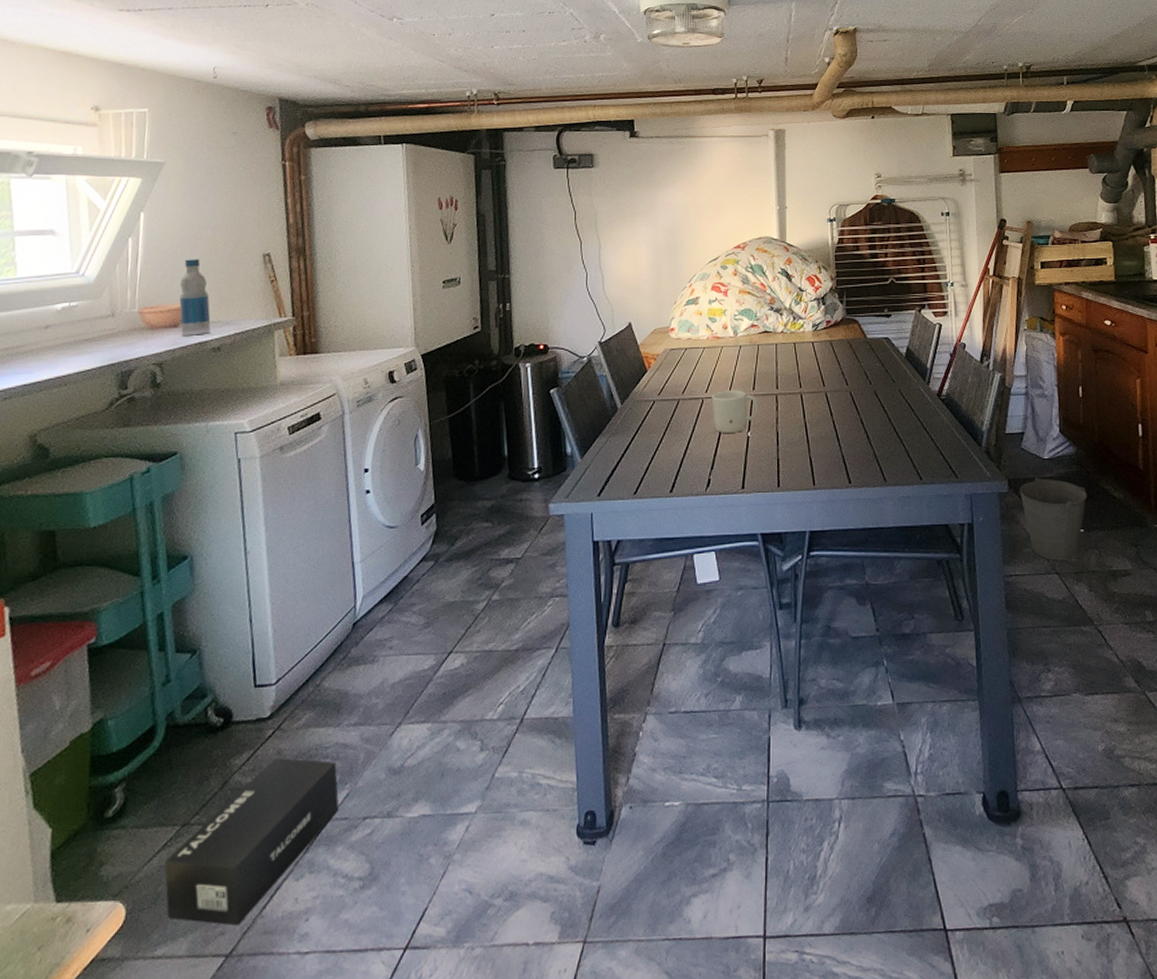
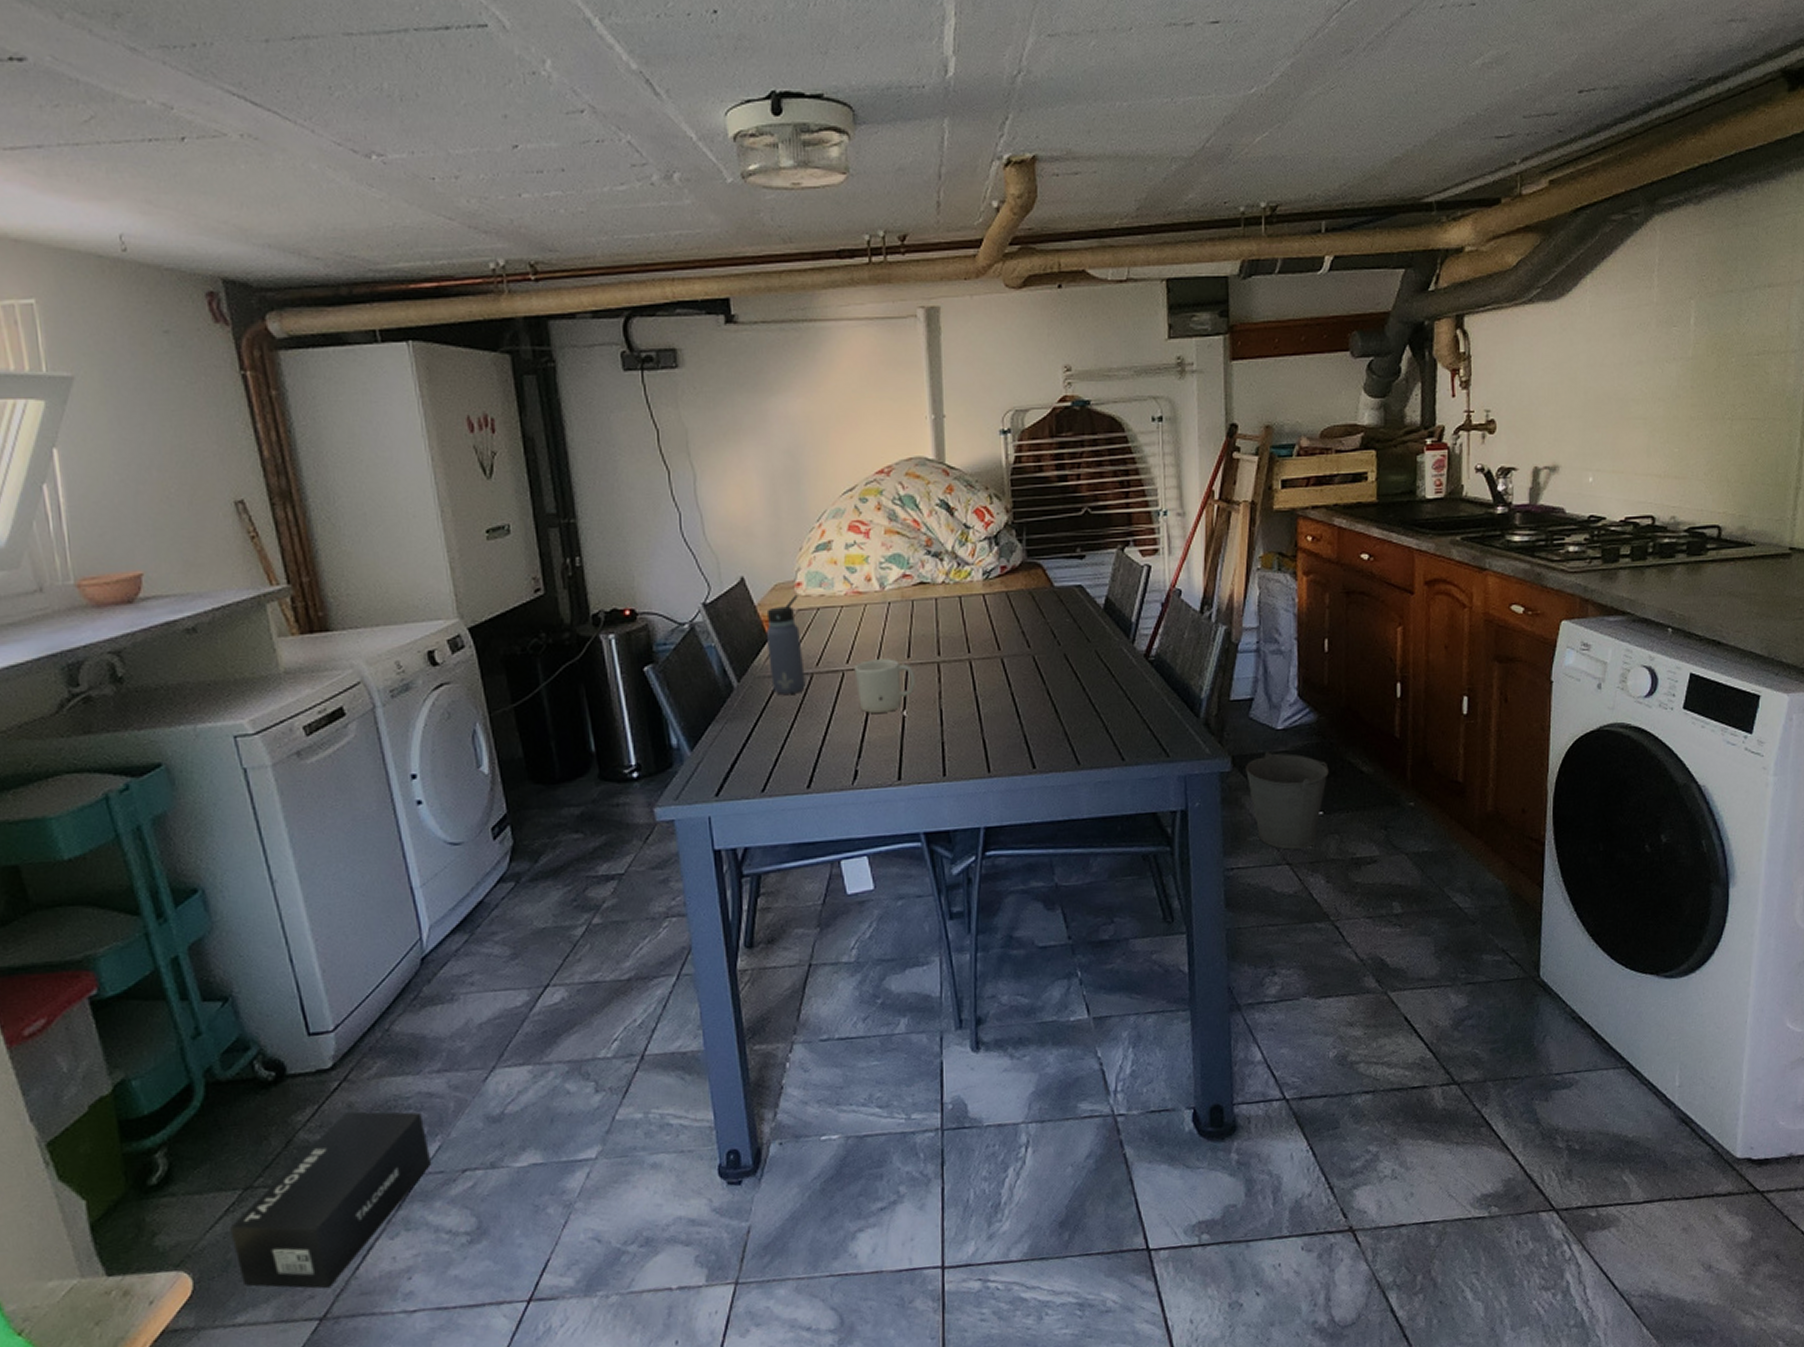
bottle: present [179,259,211,336] -> none [126,511,180,614]
water bottle: none [645,337,673,415] -> present [765,594,806,694]

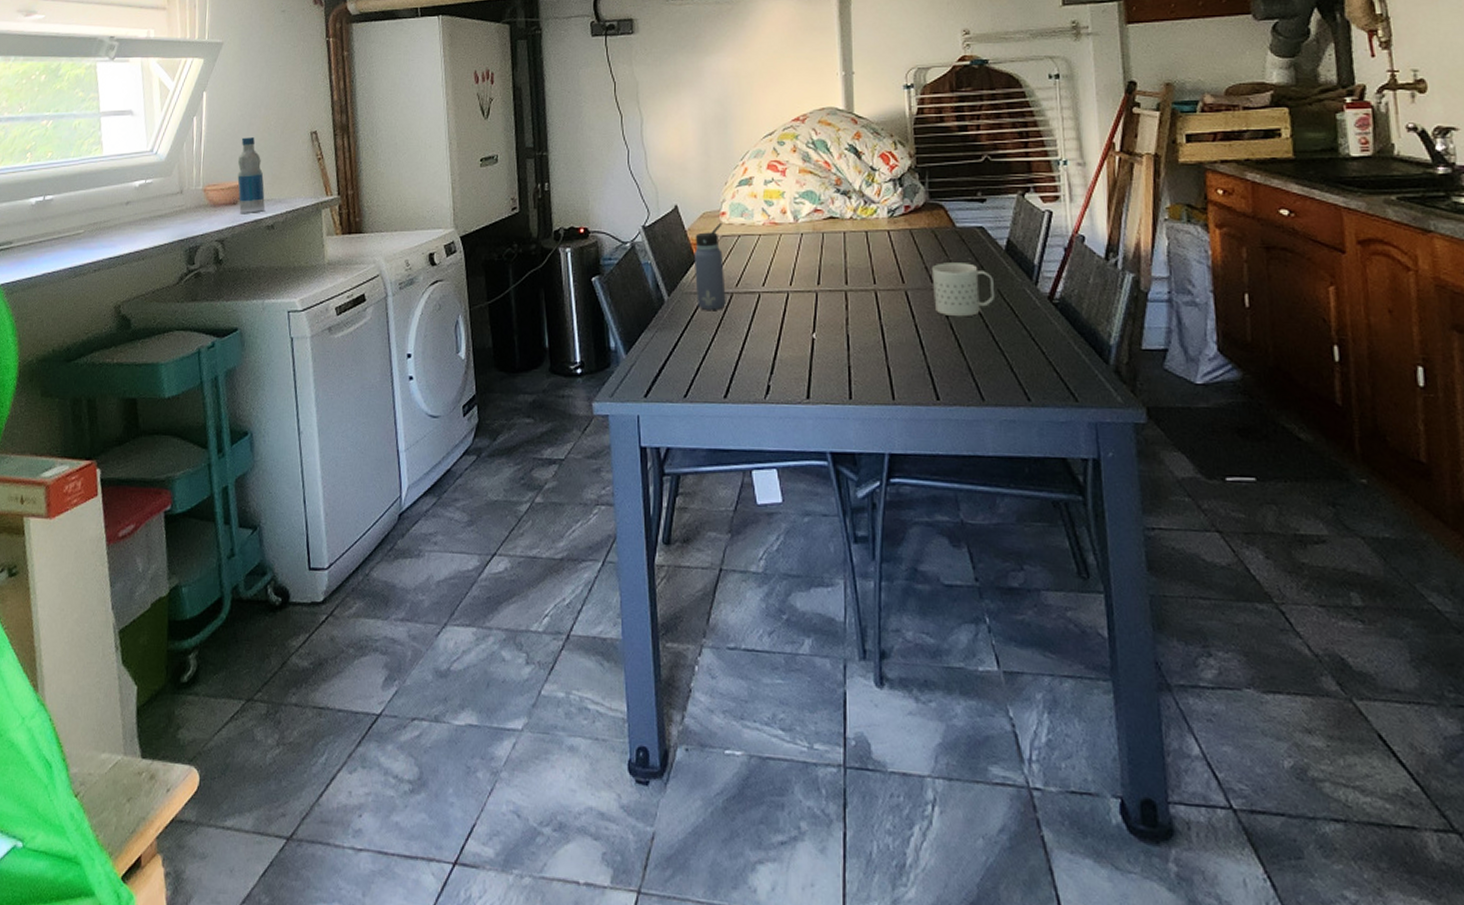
bottle: none [126,511,180,614] -> present [237,137,266,213]
box: present [230,1111,432,1288] -> none [232,645,389,809]
mug: present [854,659,916,713] -> none [769,284,825,334]
mug: none [1028,624,1093,682] -> present [931,262,996,317]
bucket: present [1246,751,1329,850] -> none [1163,406,1260,517]

